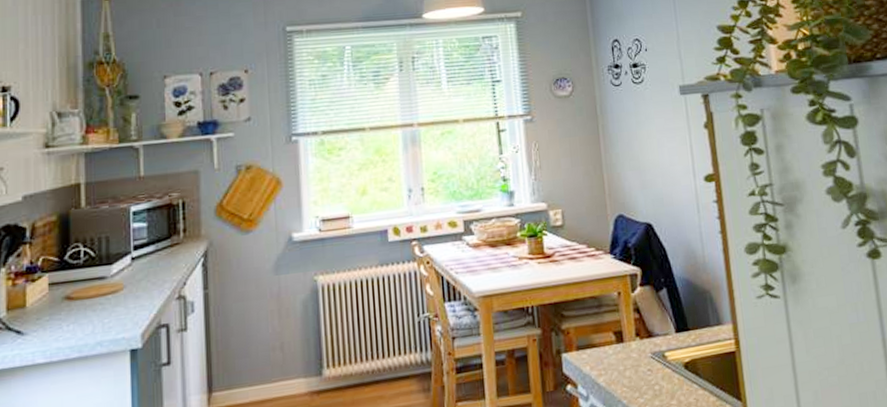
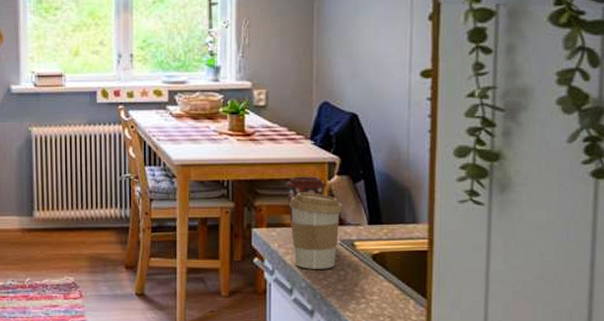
coffee cup: none [590,290,631,344] -> present [285,176,327,225]
coffee cup: none [597,307,650,389] -> present [290,192,343,269]

